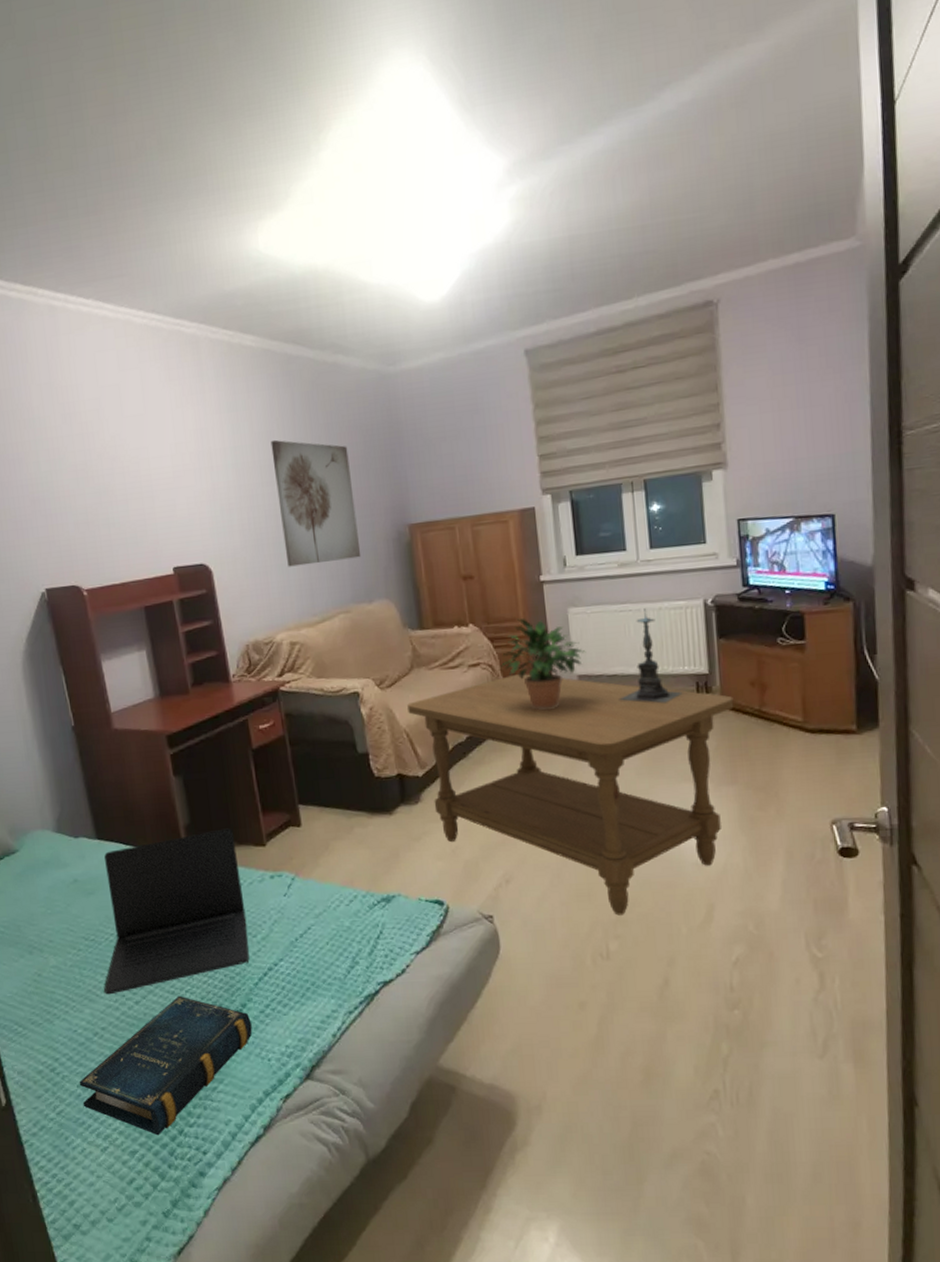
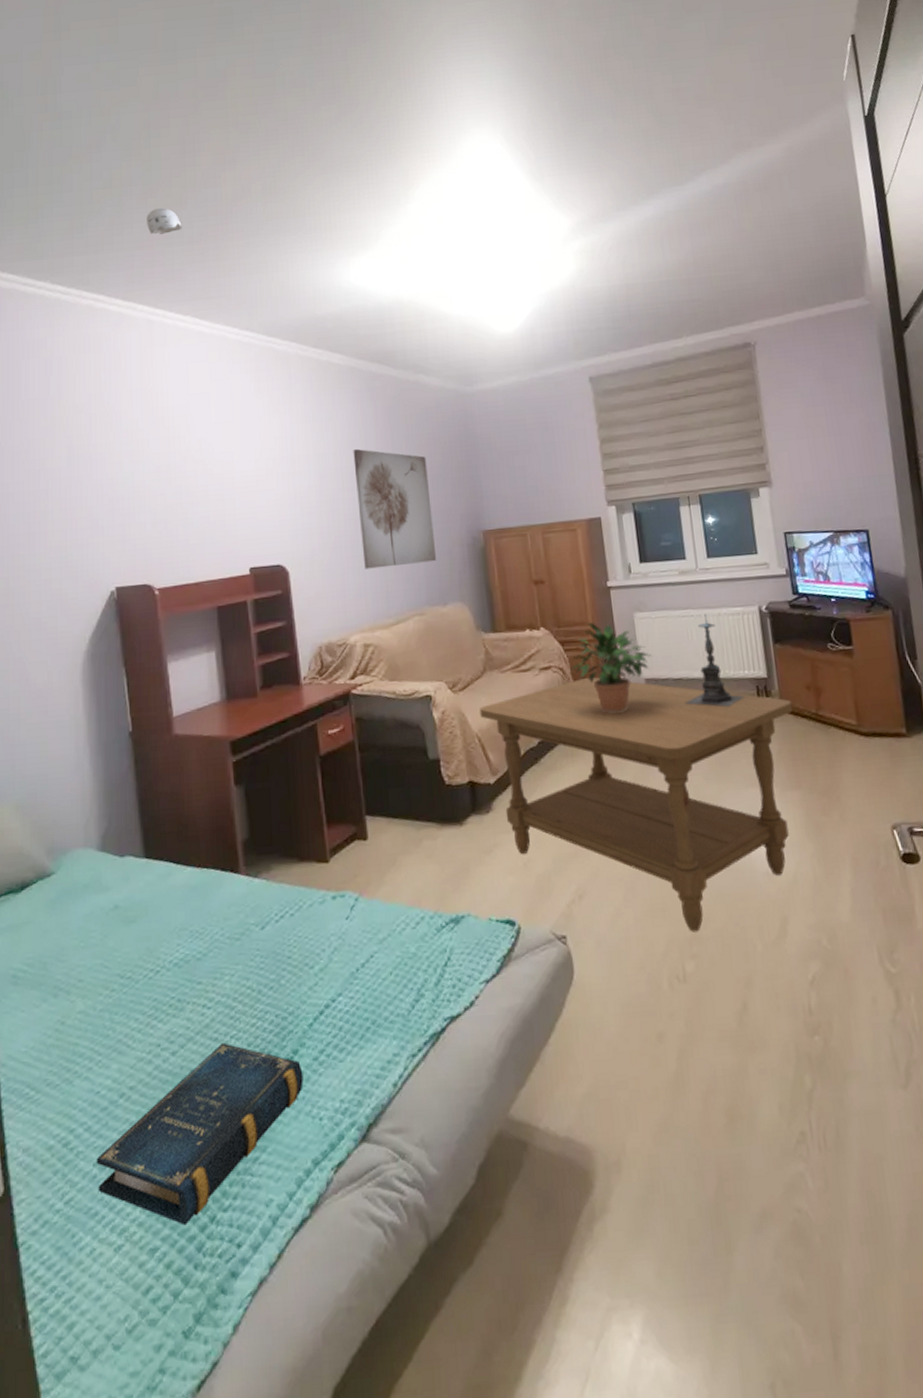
smoke detector: none [37,174,76,207] -> present [147,208,182,235]
laptop: present [104,828,250,995] -> none [137,843,305,1045]

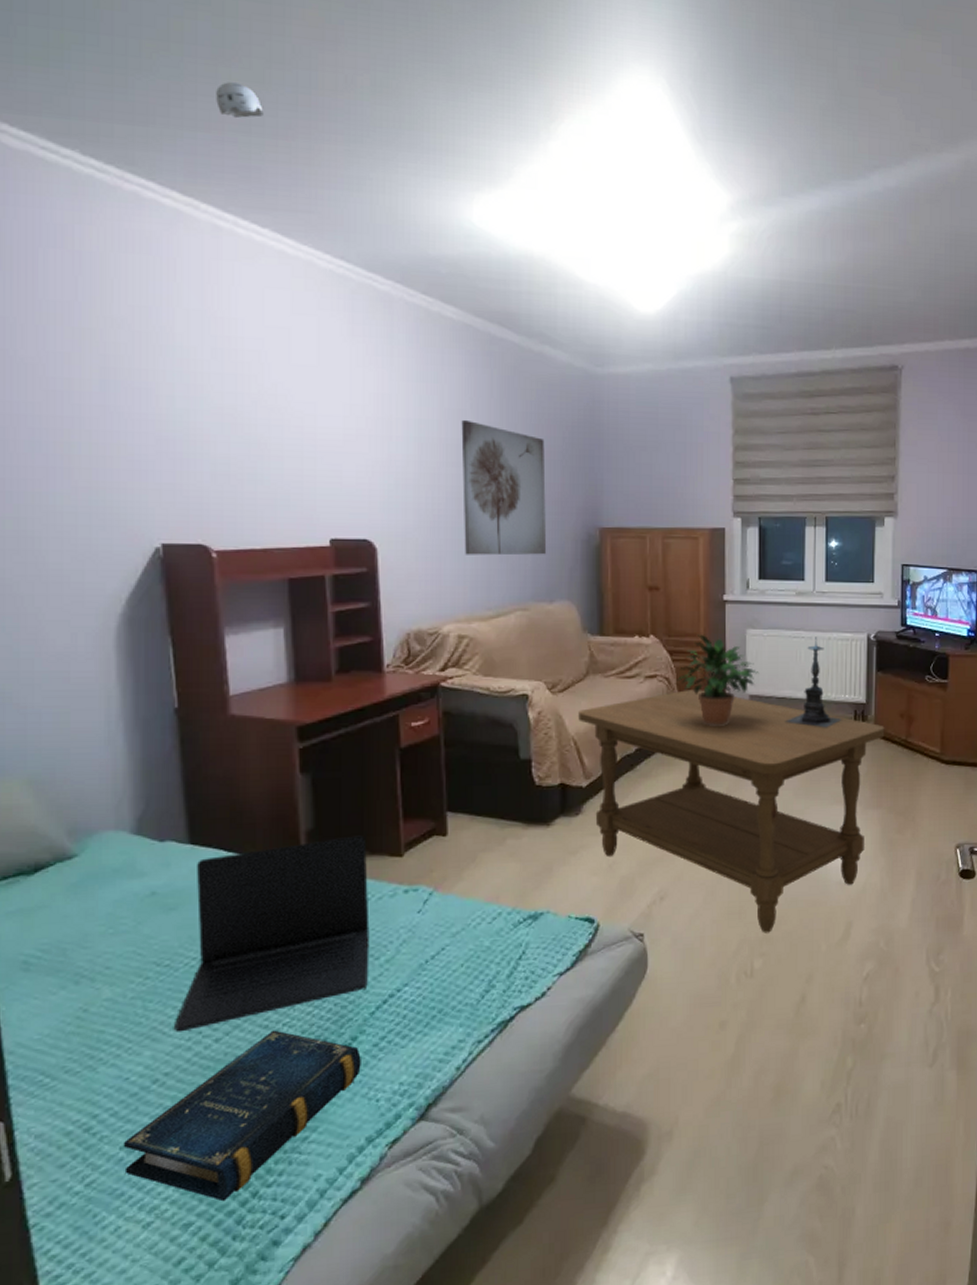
laptop: none [137,843,305,1045] -> present [175,835,370,1032]

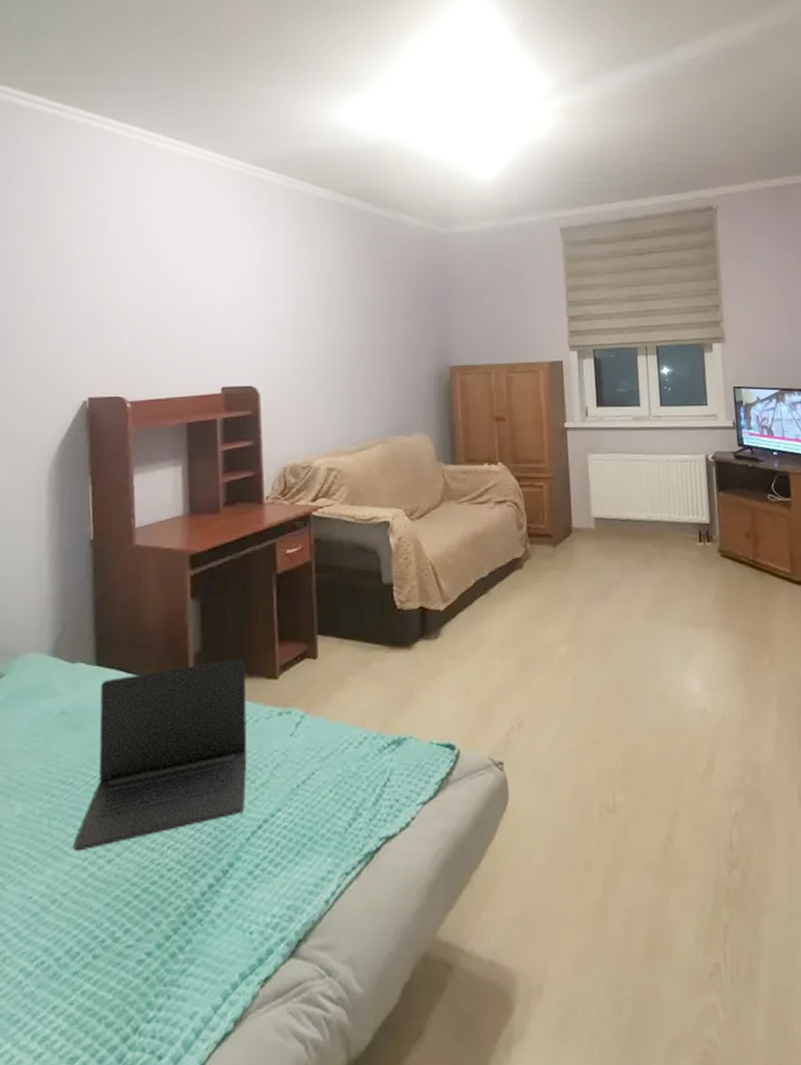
book: present [123,1030,361,1202] -> none [22,853,237,1036]
smoke detector: present [216,82,263,119] -> none [147,36,181,62]
wall art: present [461,419,547,556] -> none [330,279,404,396]
coffee table: present [578,690,885,933] -> none [435,513,732,765]
potted plant: present [676,634,760,727] -> none [524,460,603,550]
candle holder: present [785,637,842,728] -> none [631,459,687,549]

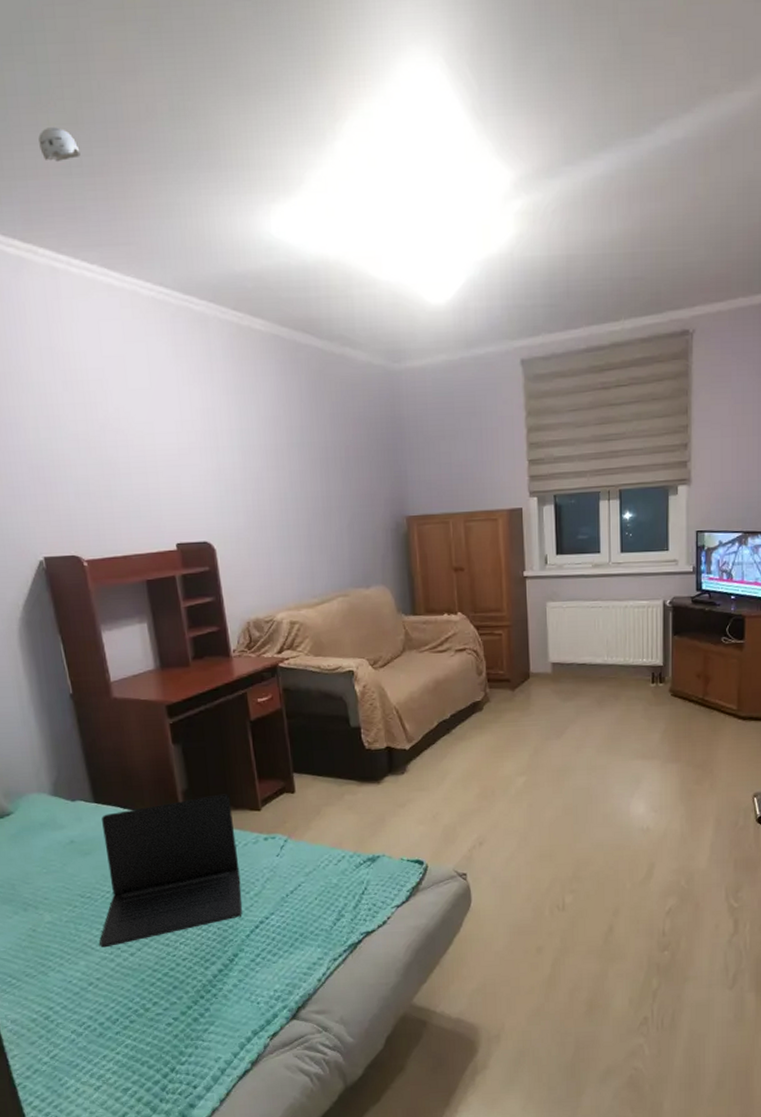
smoke detector: none [147,36,181,62] -> present [38,127,81,163]

